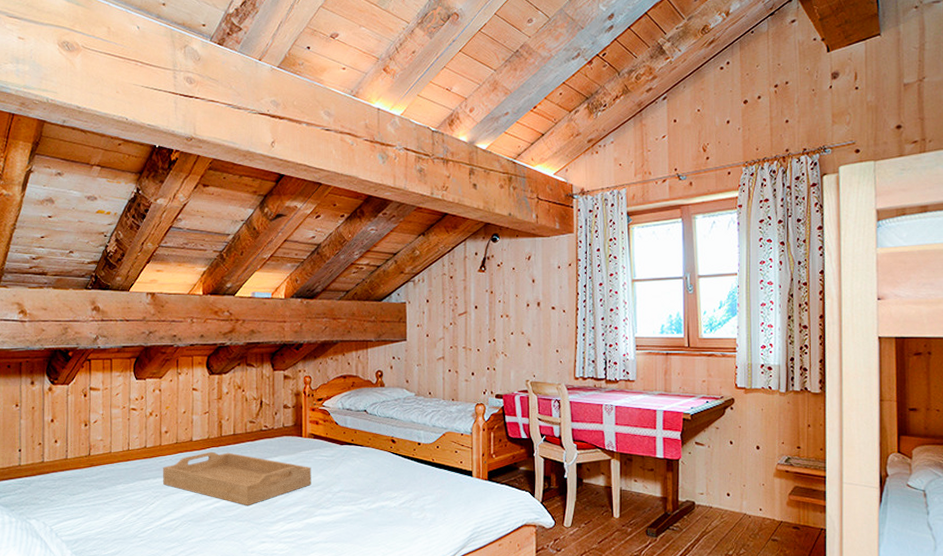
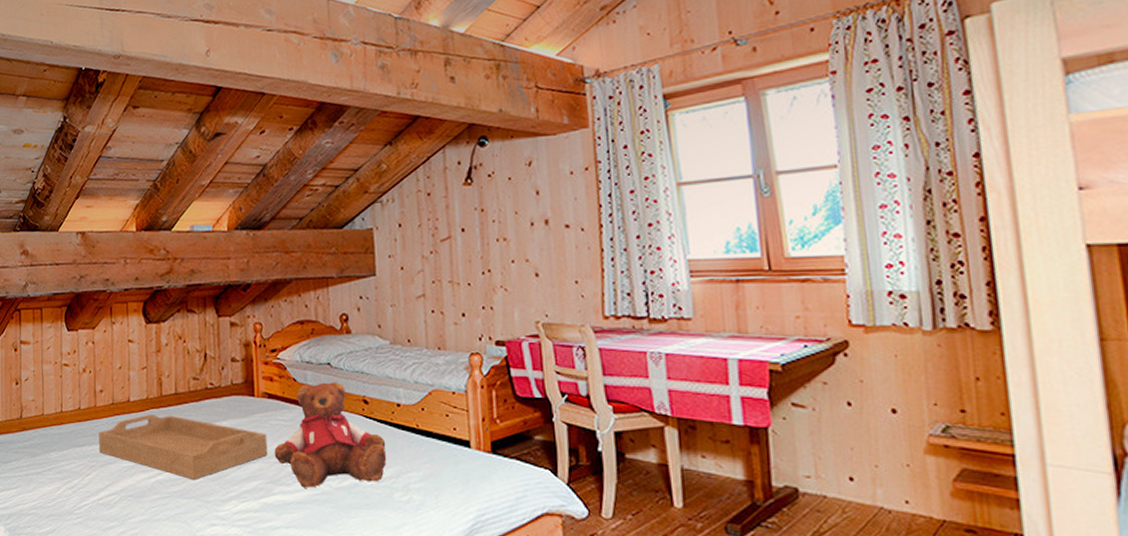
teddy bear: none [317,425,408,510] -> present [274,382,387,488]

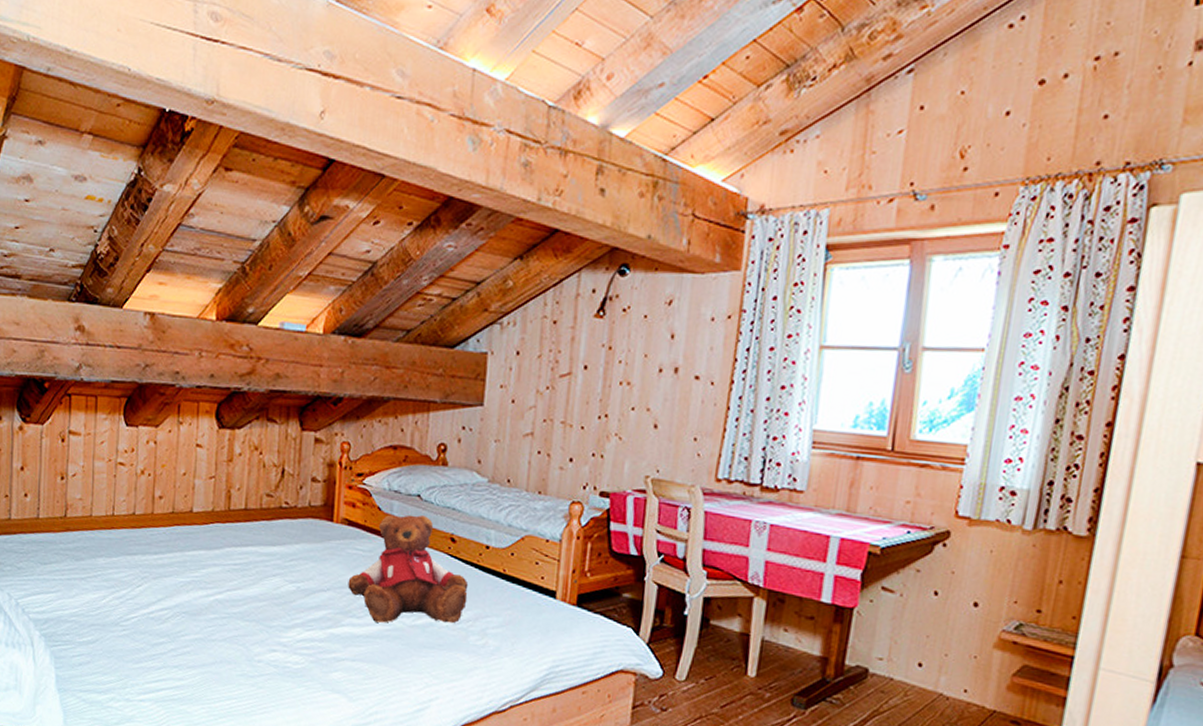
serving tray: present [99,414,268,479] -> none [154,528,342,602]

